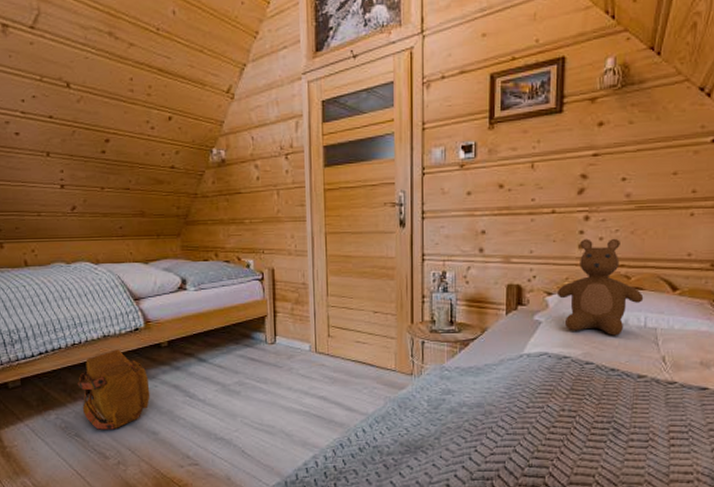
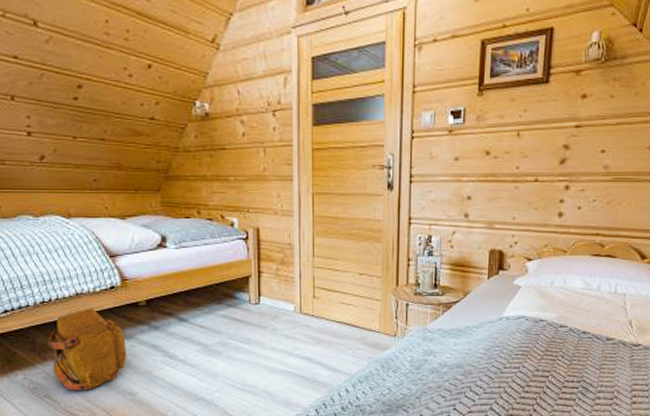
teddy bear: present [556,238,644,336] -> none [536,207,616,301]

